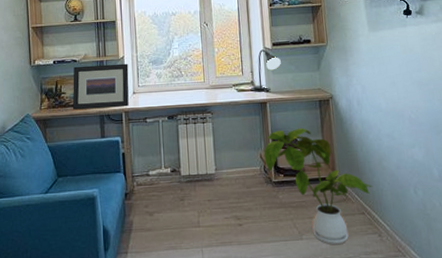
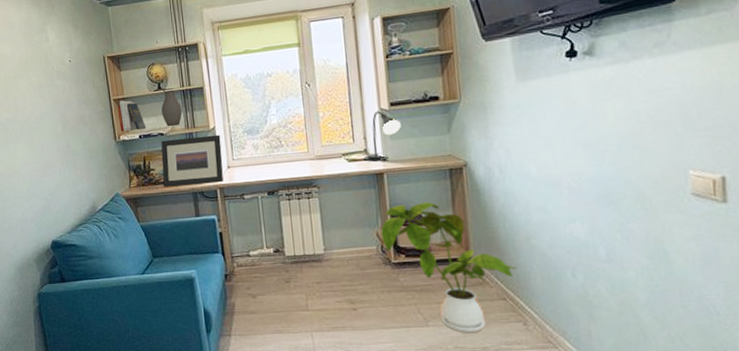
books: none [34,28,61,57] -> present [117,100,147,132]
vase: none [76,20,95,55] -> present [161,88,183,127]

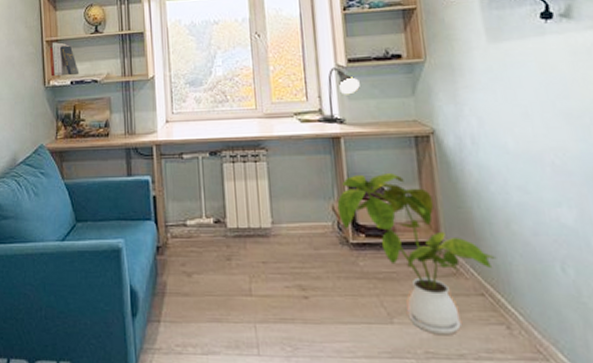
vase: present [161,88,183,127] -> none [97,31,120,74]
picture frame: present [161,134,224,187] -> none [93,84,161,141]

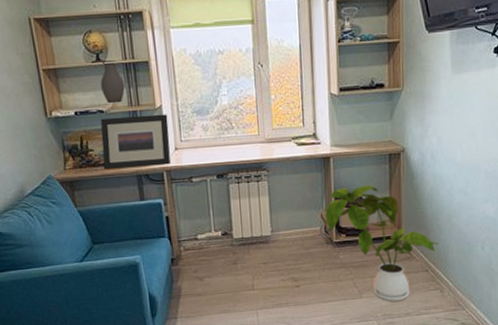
books: present [49,42,80,77] -> none [47,71,84,108]
picture frame: none [93,84,161,141] -> present [100,114,171,170]
vase: none [97,31,120,74] -> present [100,60,125,104]
desk lamp: present [317,67,360,125] -> none [312,96,348,147]

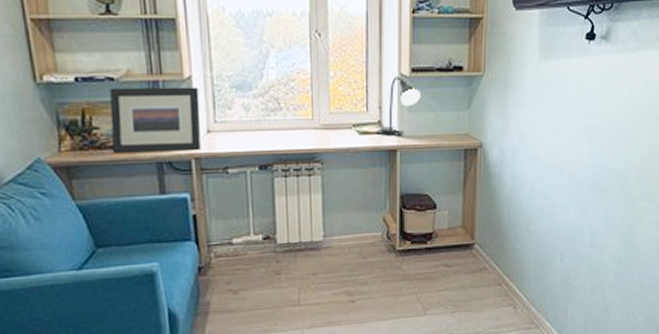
vase: present [100,60,125,104] -> none [111,14,144,70]
desk lamp: none [312,96,348,147] -> present [376,76,421,137]
house plant: present [325,184,440,302] -> none [388,183,515,320]

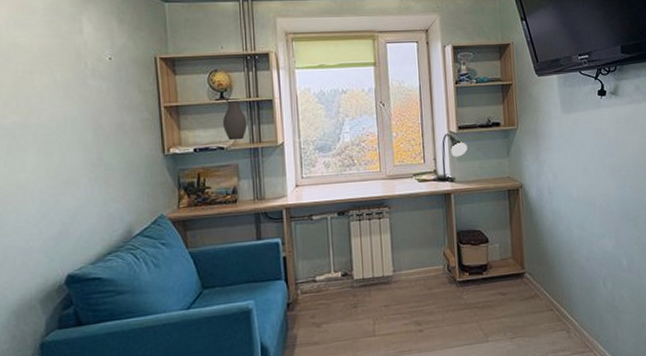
picture frame: present [109,87,201,154] -> none [219,151,291,208]
vase: none [111,14,144,70] -> present [223,98,248,141]

